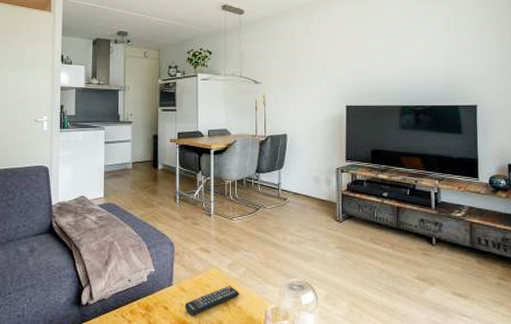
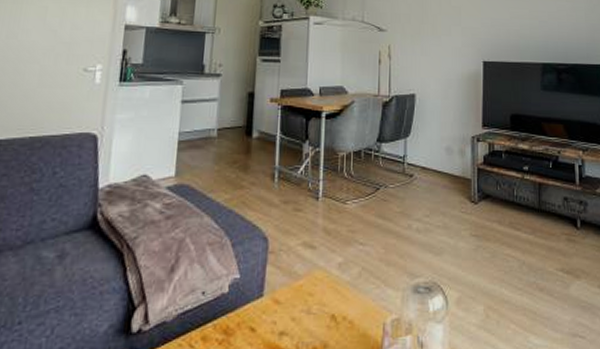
remote control: present [184,286,240,316] -> none [278,293,352,339]

